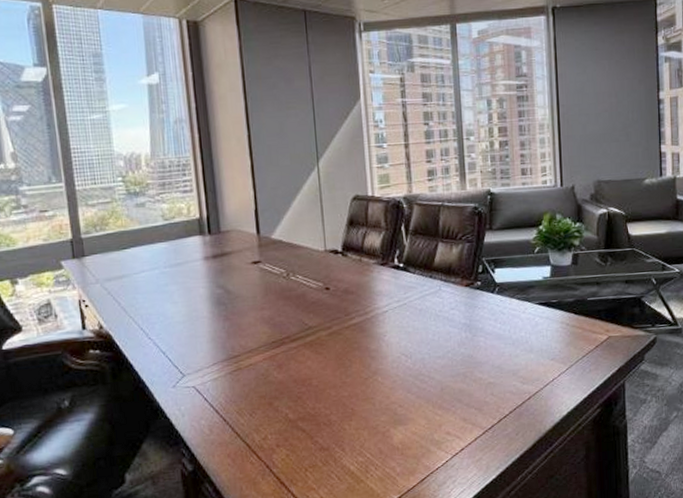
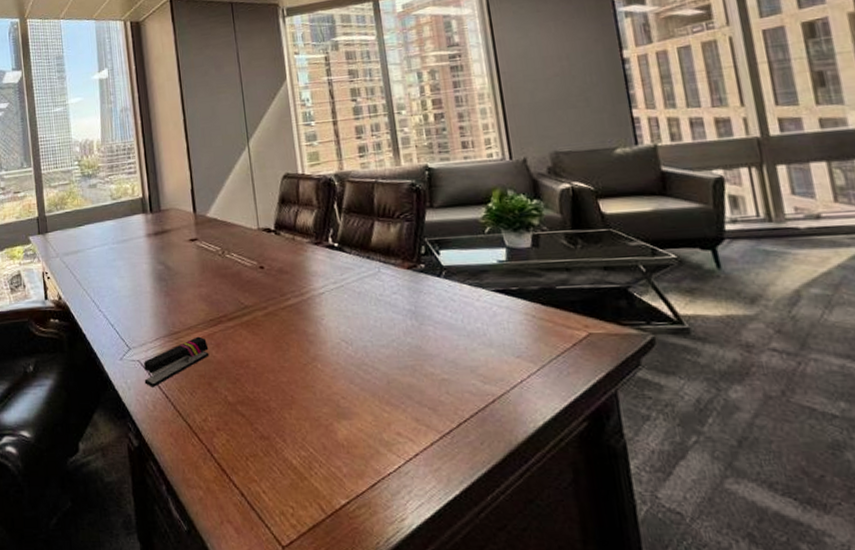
stapler: none [199,358,271,412] -> present [144,336,209,387]

